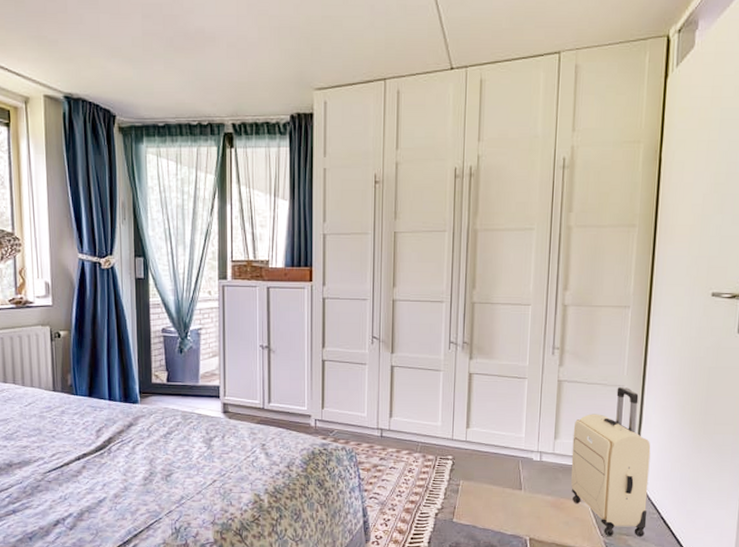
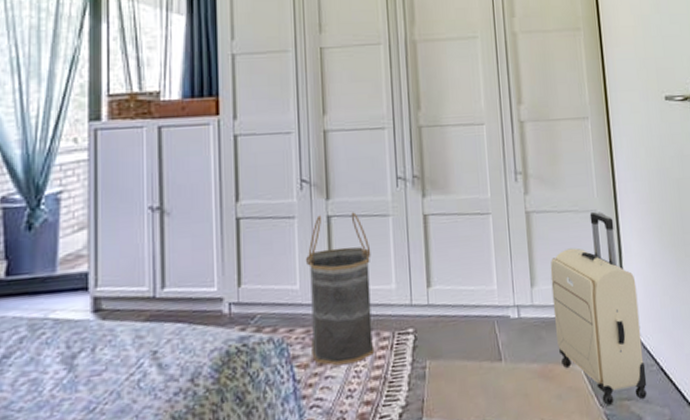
basket: none [372,365,424,474] -> present [305,212,375,366]

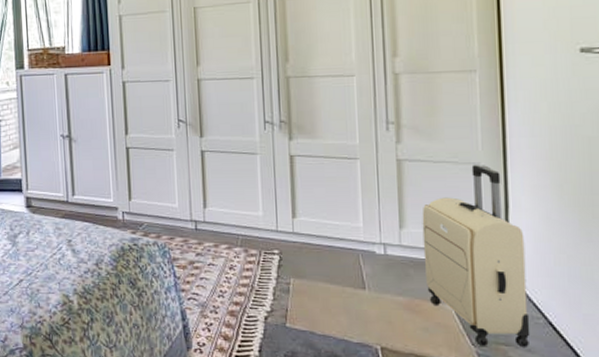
basket: present [305,212,375,366] -> none [182,149,243,271]

